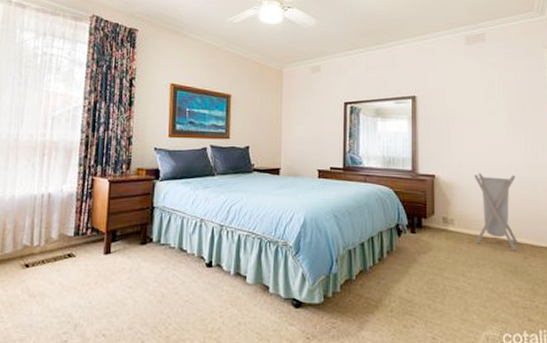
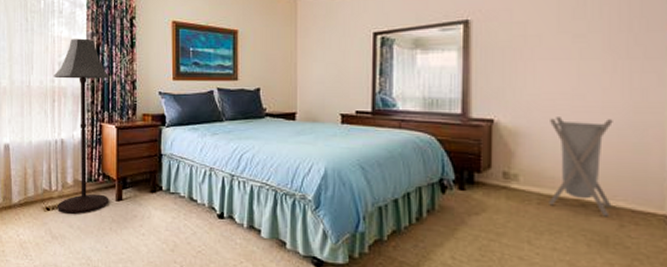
floor lamp: none [38,95,106,270] -> present [53,38,110,214]

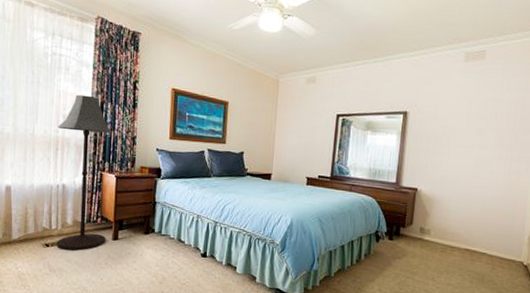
laundry hamper: present [549,117,613,217] -> none [449,189,496,262]

